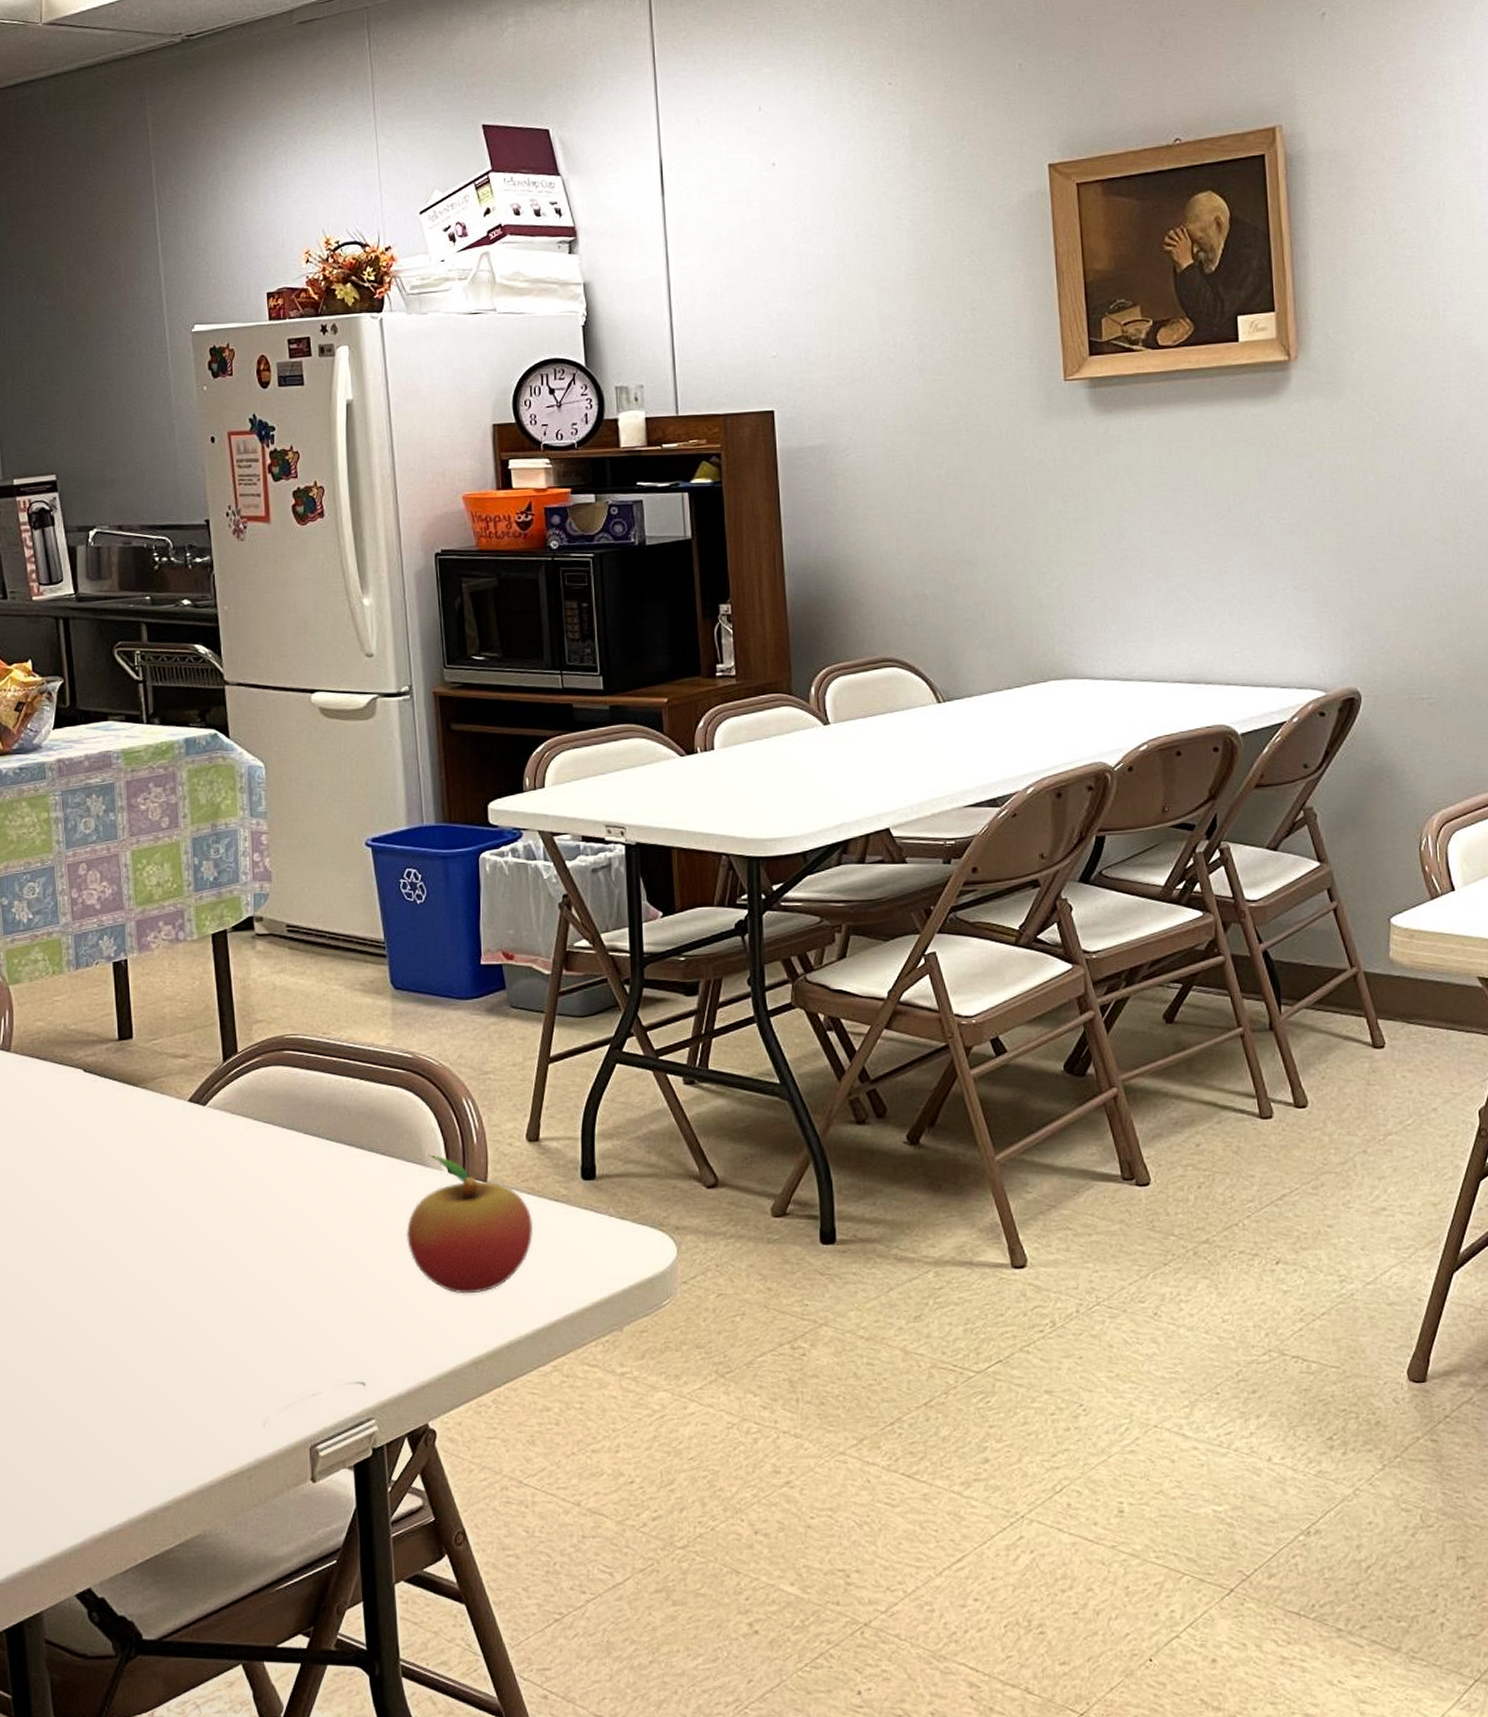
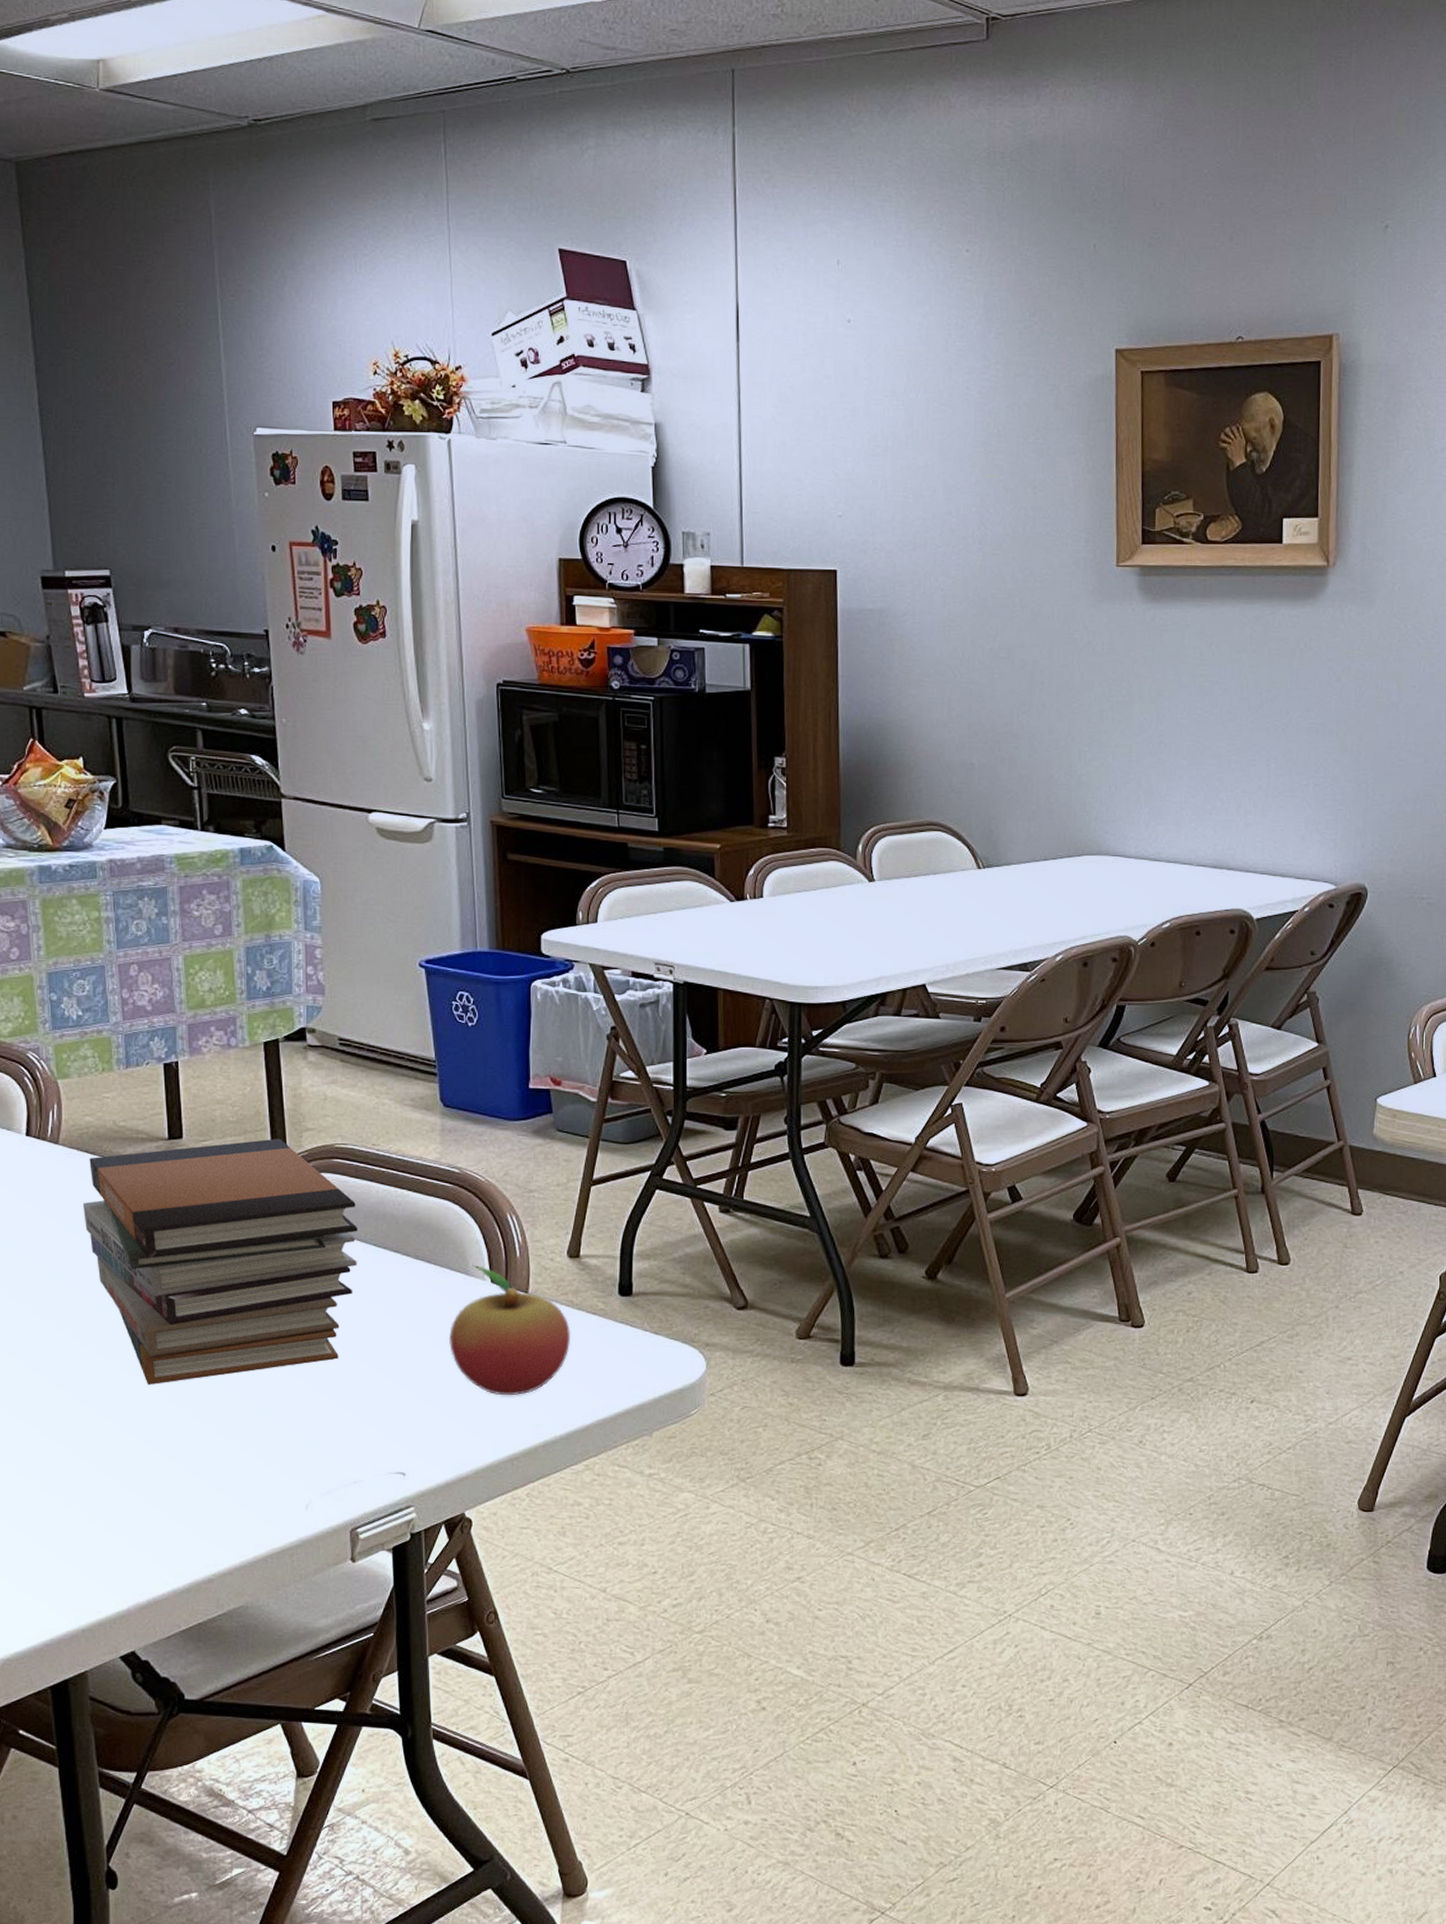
book stack: none [34,1032,311,1300] -> present [82,1138,358,1386]

